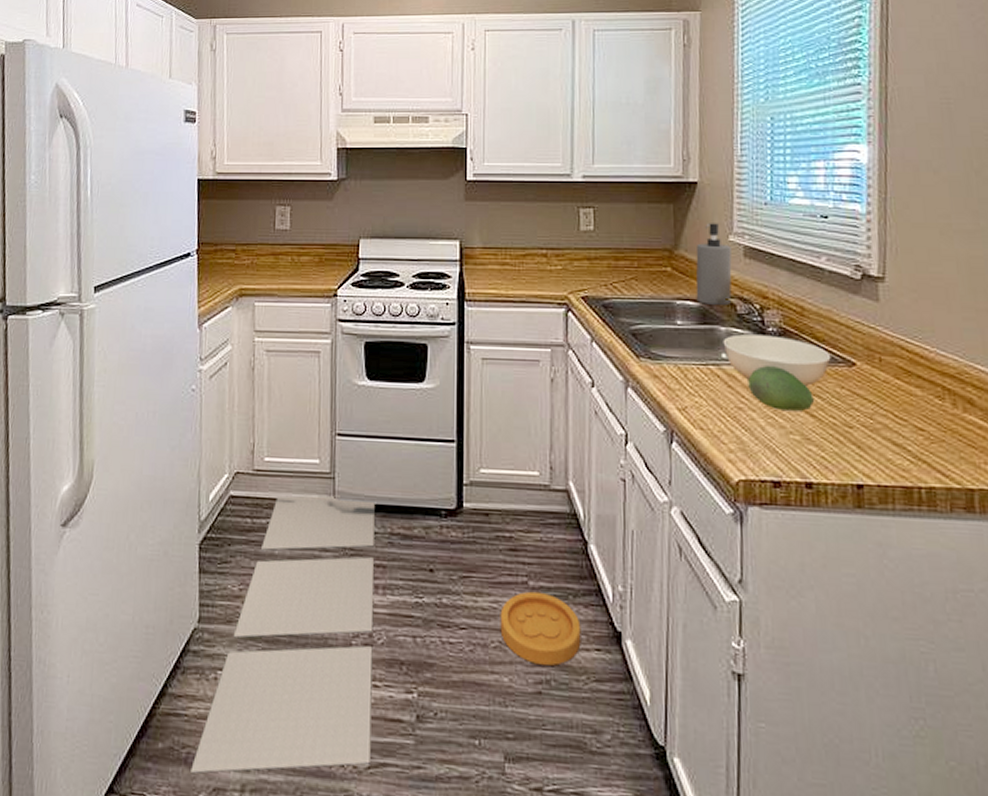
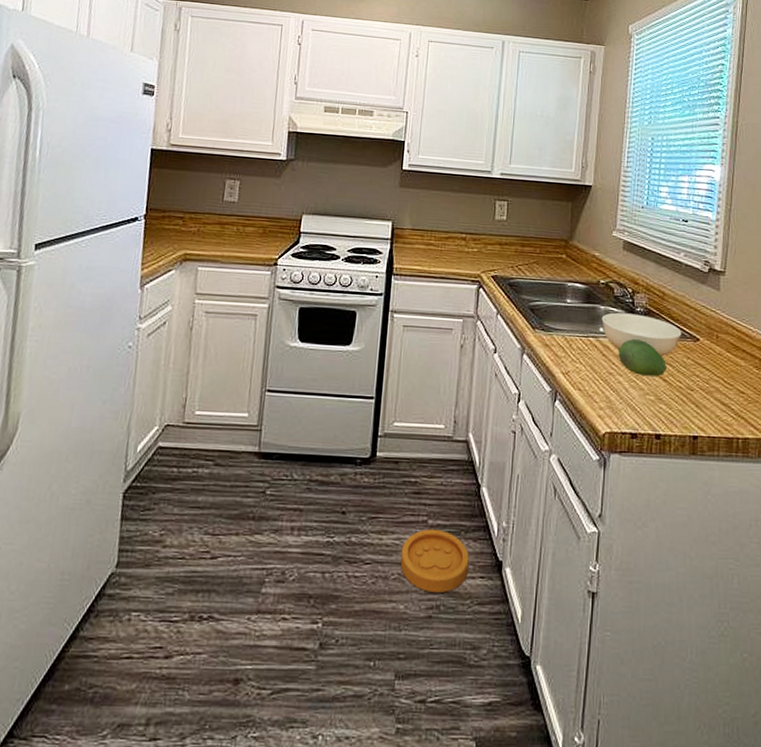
door mat: present [191,495,375,774] -> none [96,446,297,711]
soap dispenser: present [695,223,732,307] -> none [583,220,614,289]

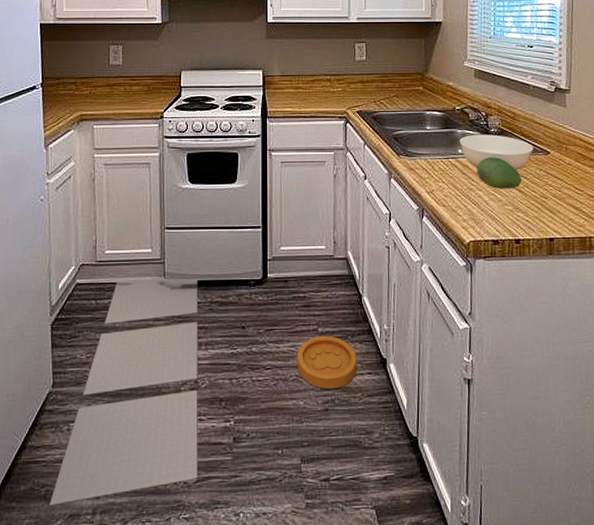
door mat: none [96,446,297,711] -> present [50,276,198,505]

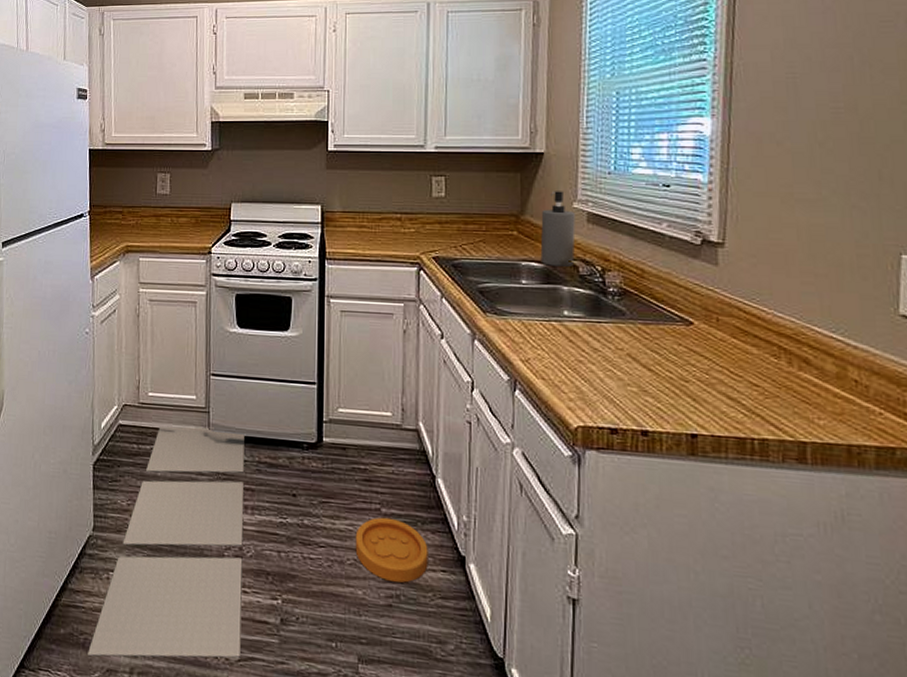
soap dispenser: none [440,53,466,115] -> present [540,191,575,268]
bowl: present [459,134,534,170] -> none [565,293,670,343]
fruit: present [476,157,522,189] -> none [588,323,651,365]

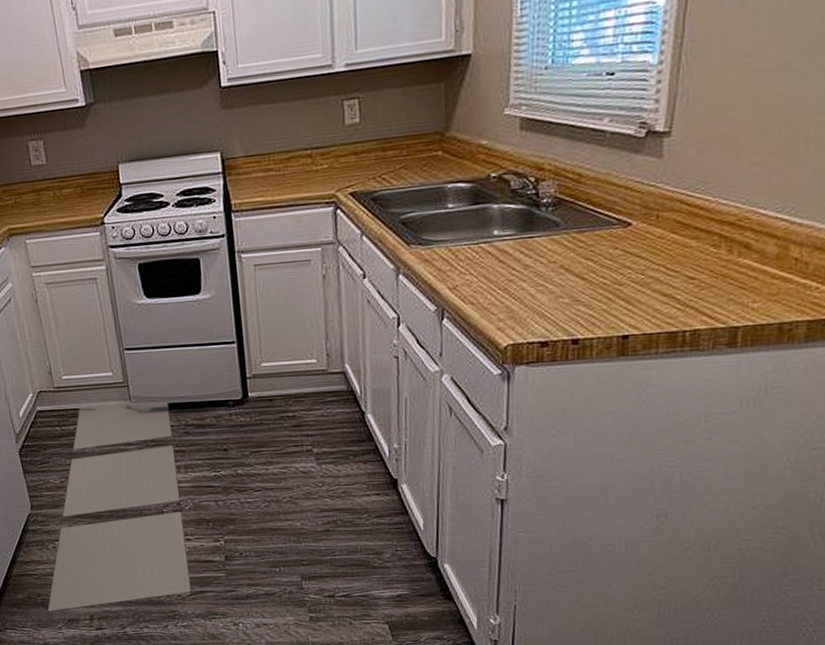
pet bowl: present [355,517,428,583] -> none [289,456,362,511]
soap dispenser: present [540,191,575,268] -> none [468,97,507,185]

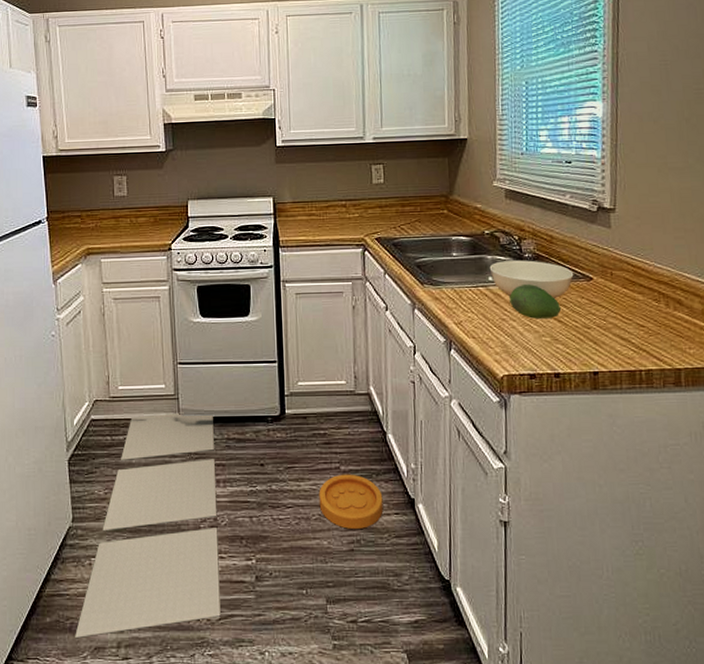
pet bowl: none [289,456,362,511] -> present [319,474,383,530]
bowl: none [495,206,606,253] -> present [489,260,574,298]
fruit: none [519,236,585,278] -> present [509,284,561,319]

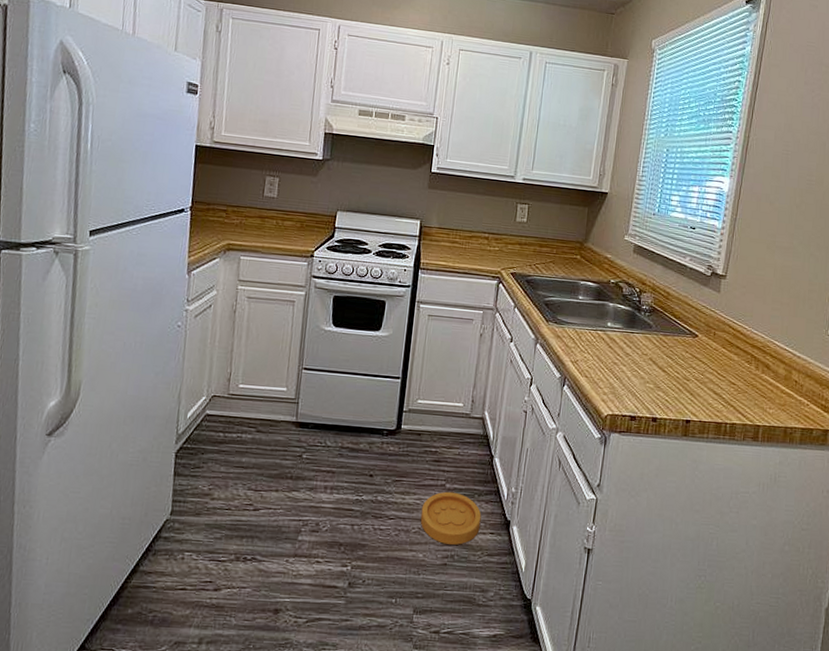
door mat: present [75,412,221,638] -> none [156,416,330,631]
bowl: present [489,260,574,298] -> none [609,309,683,350]
fruit: present [509,284,561,319] -> none [623,333,667,367]

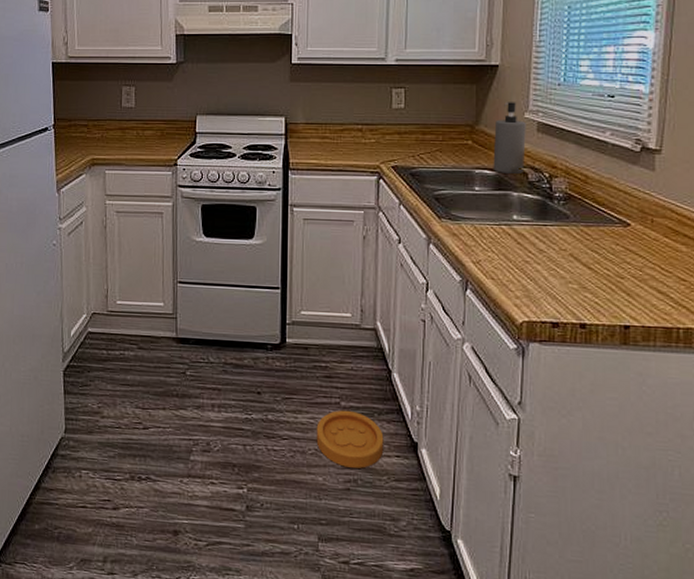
soap dispenser: none [595,225,625,288] -> present [493,102,526,175]

